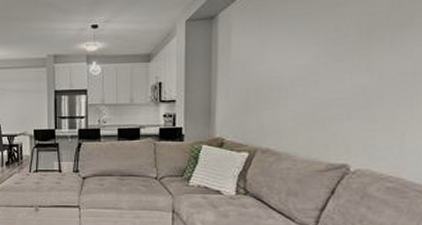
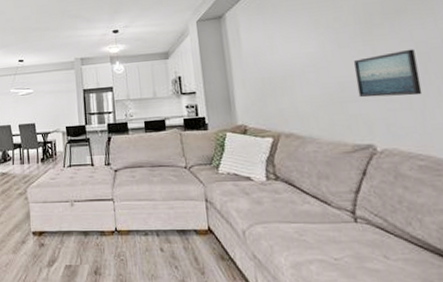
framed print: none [343,67,410,117] -> present [353,49,423,98]

